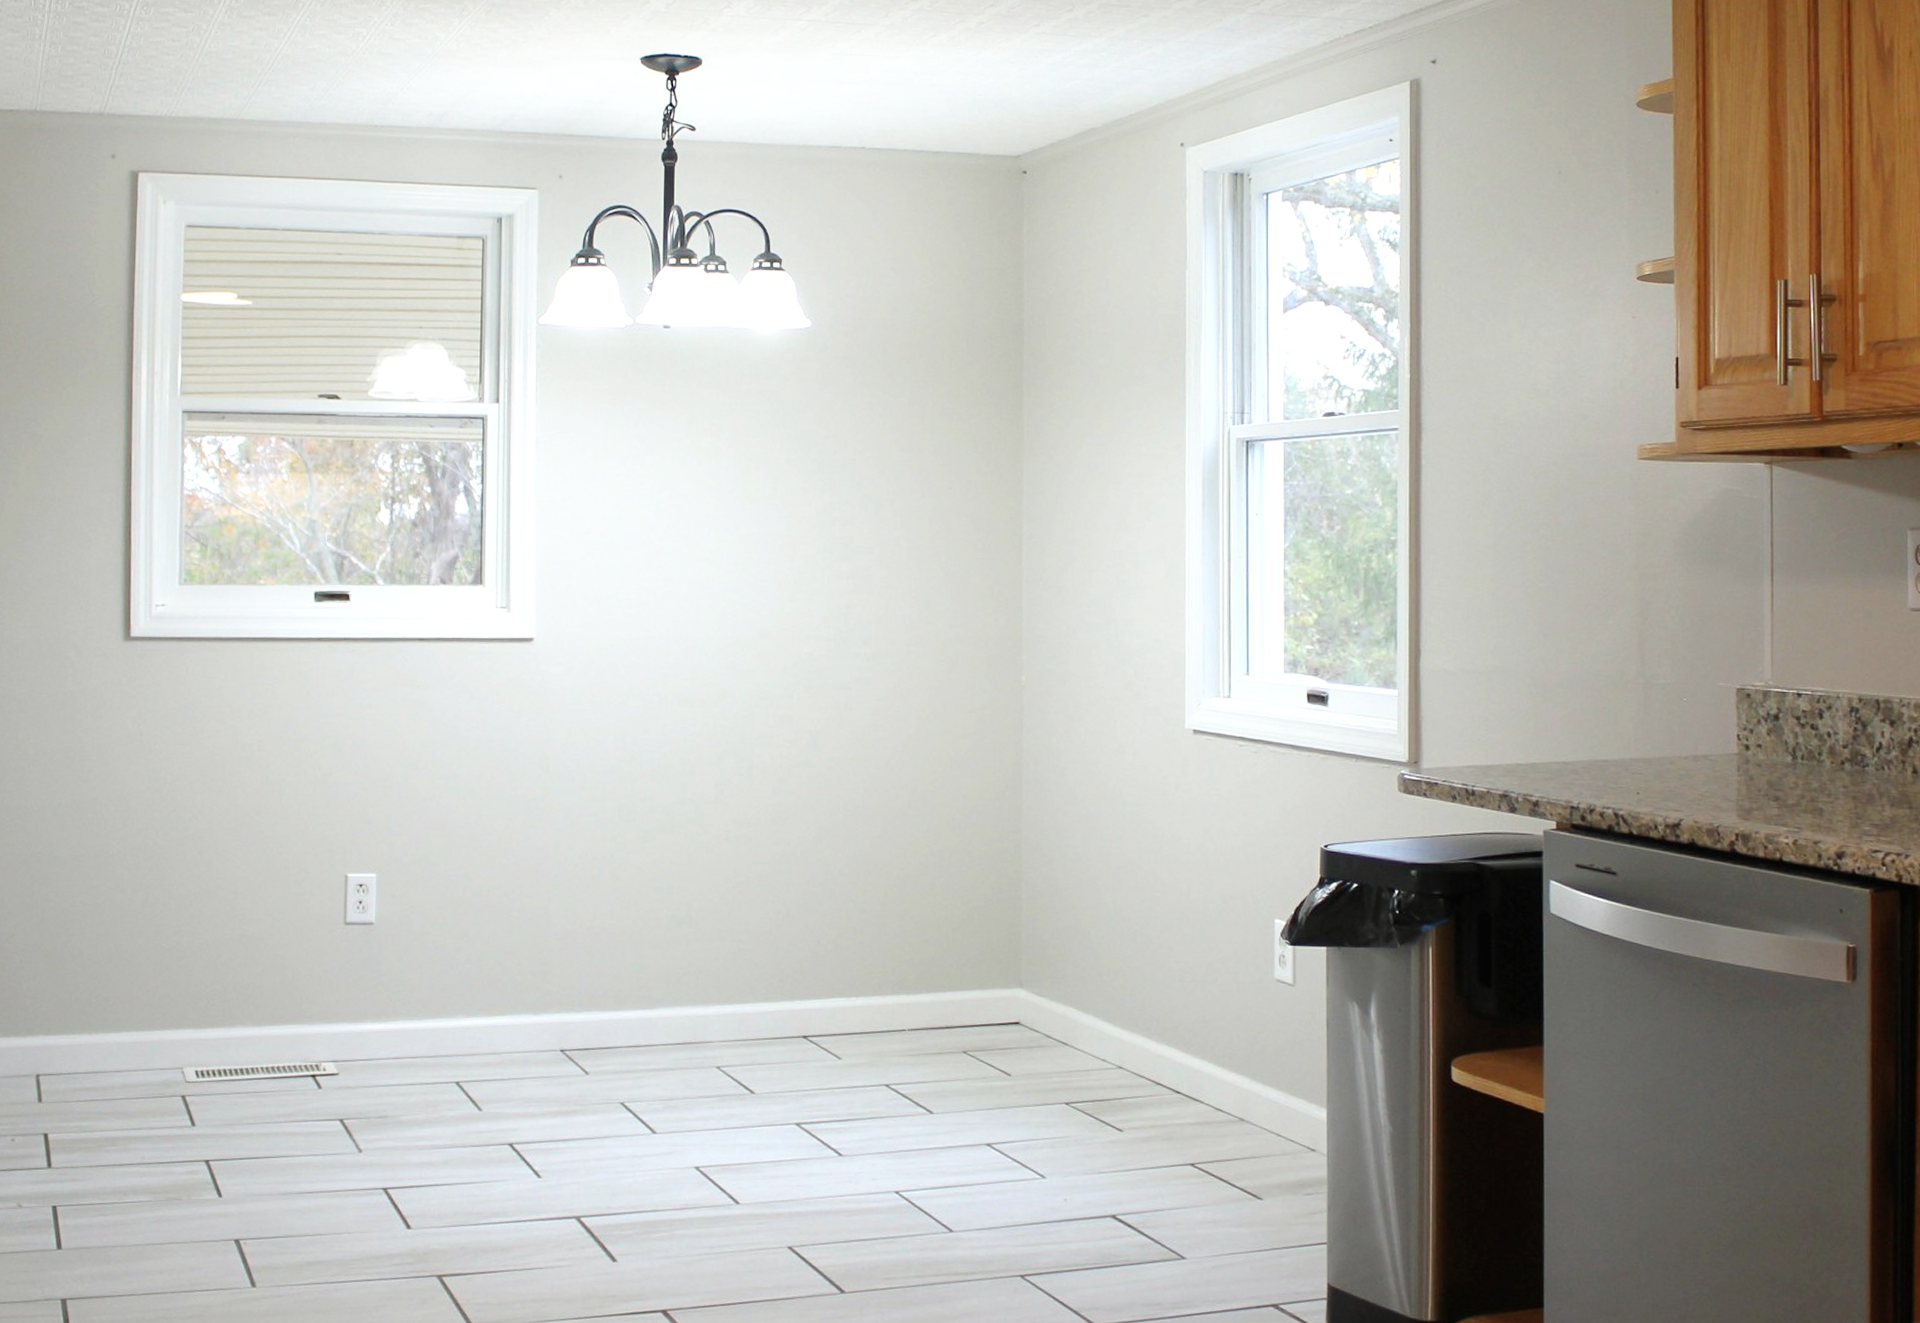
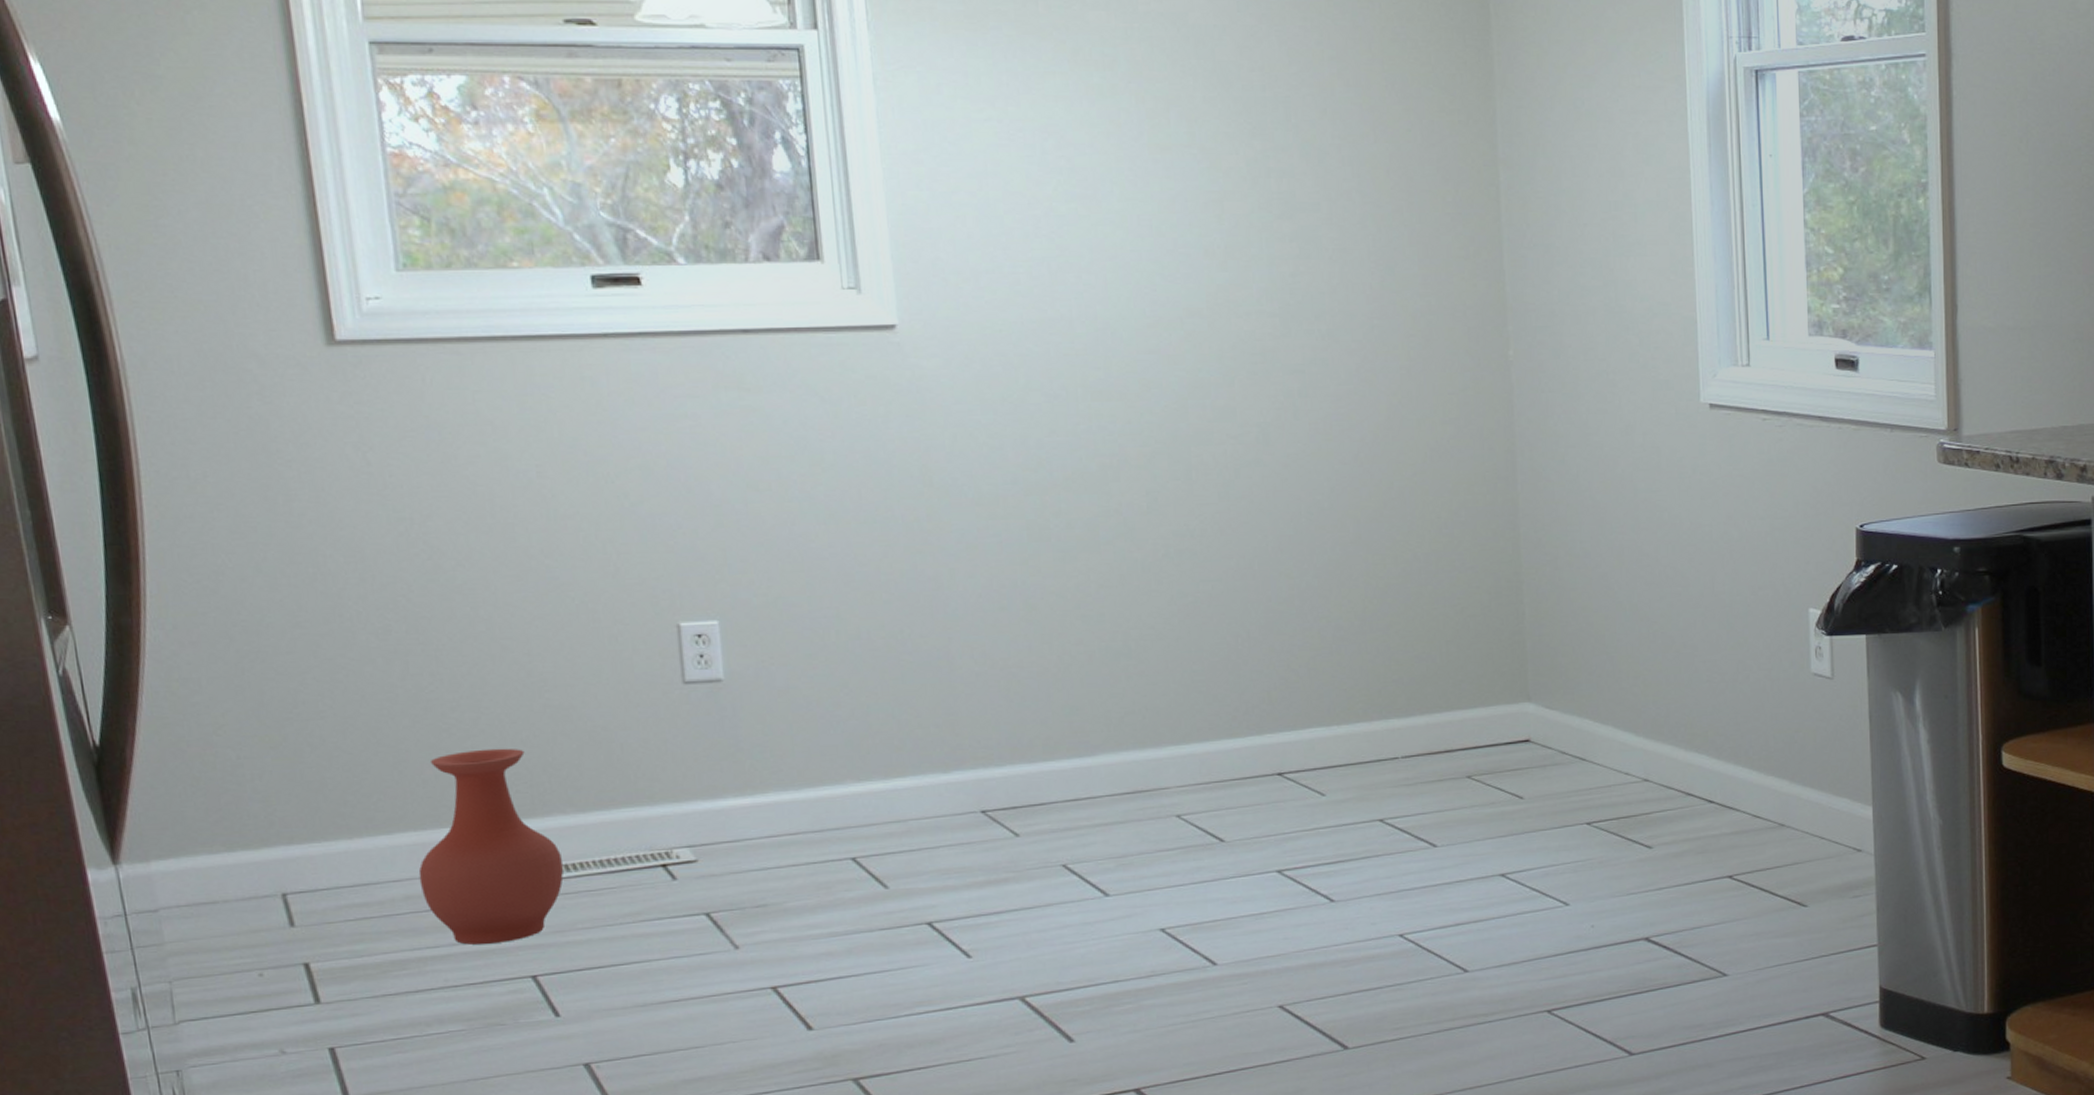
vase: none [134,967,240,1130] -> present [418,748,564,945]

